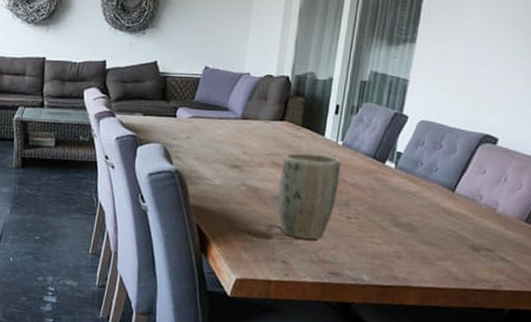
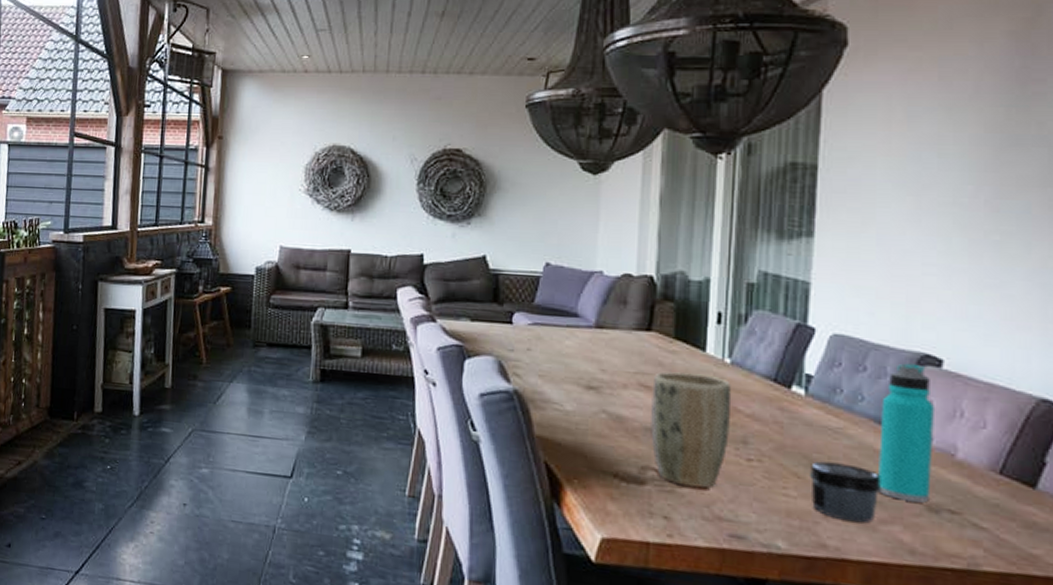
jar: none [390,217,442,261] -> present [809,461,882,523]
water bottle: none [439,142,487,244] -> present [879,363,934,503]

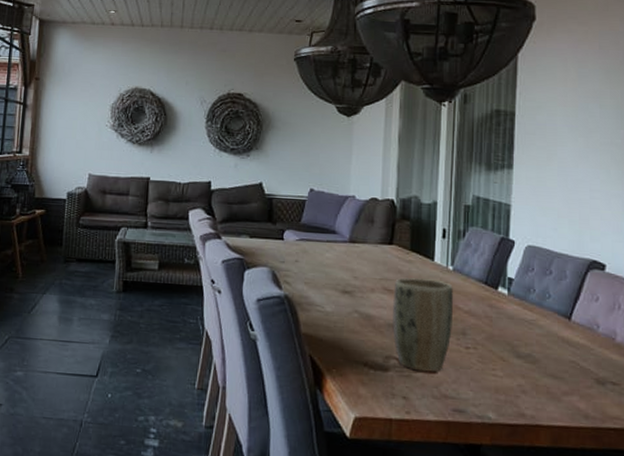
jar: present [809,461,882,523] -> none [511,347,564,395]
water bottle: present [879,363,934,503] -> none [562,267,600,377]

